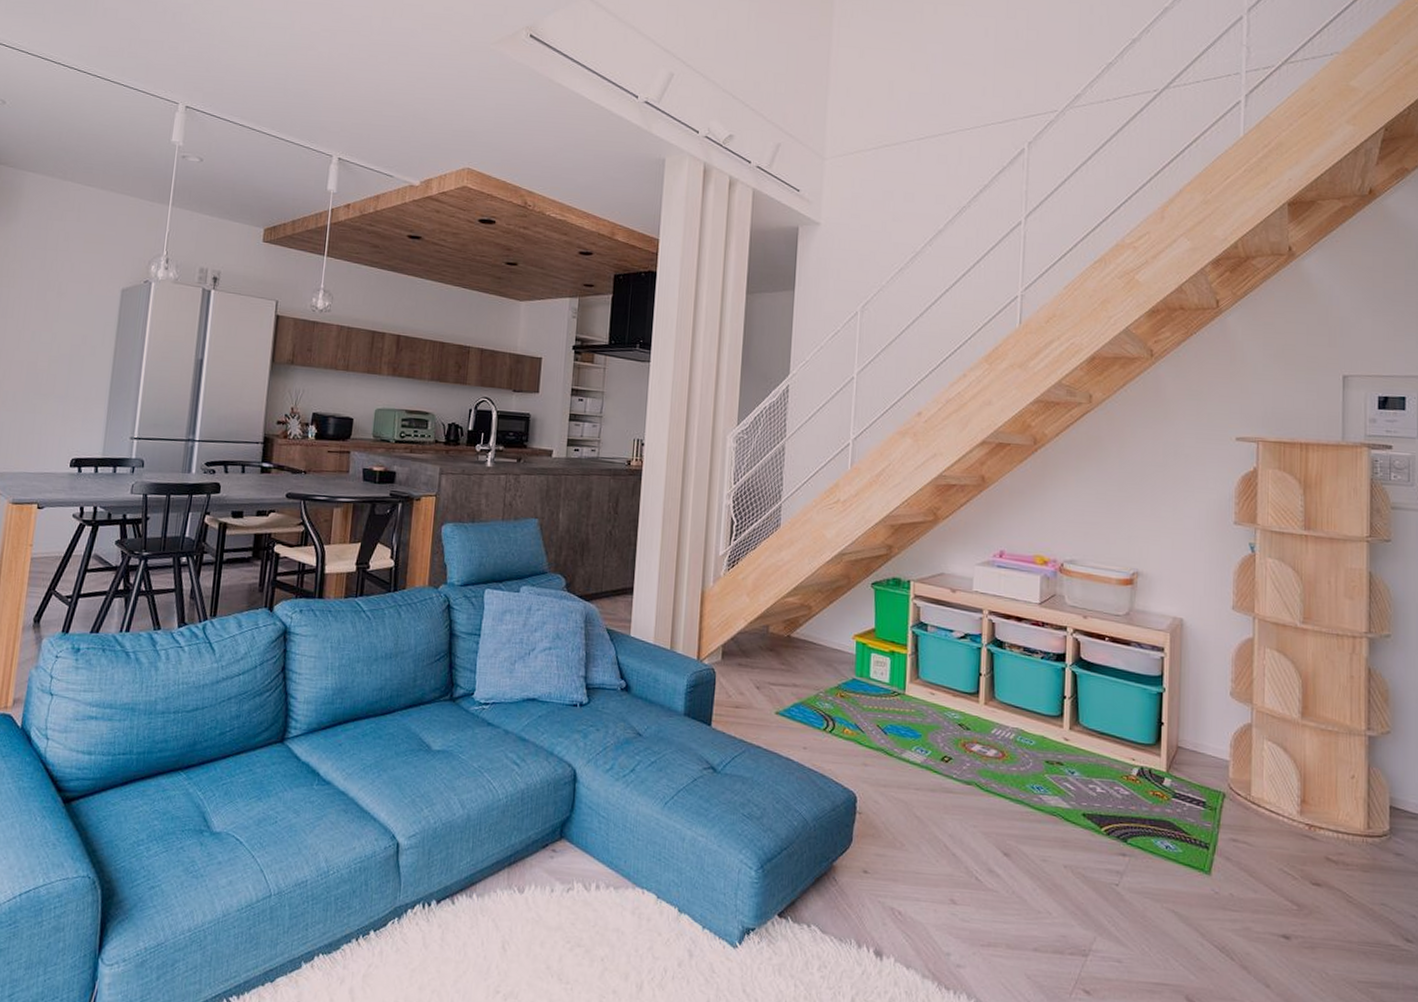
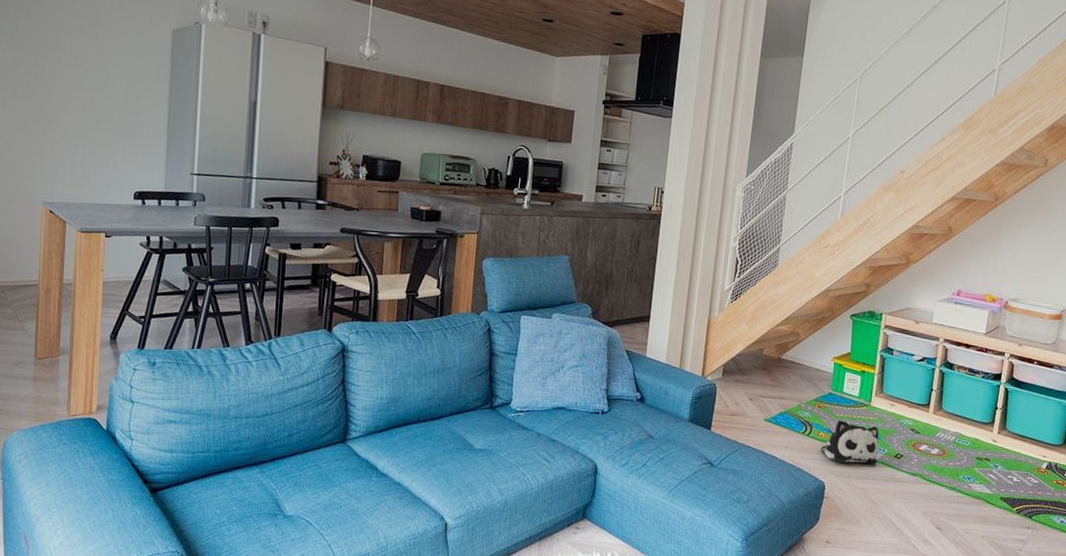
plush toy: none [848,713,920,769] -> present [821,420,879,464]

